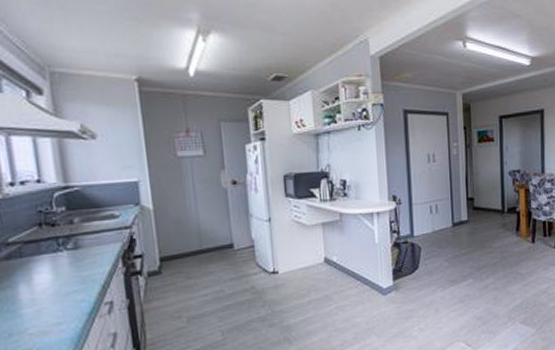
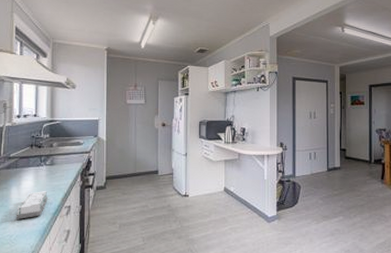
architectural model: none [31,285,78,327] -> present [16,191,48,219]

